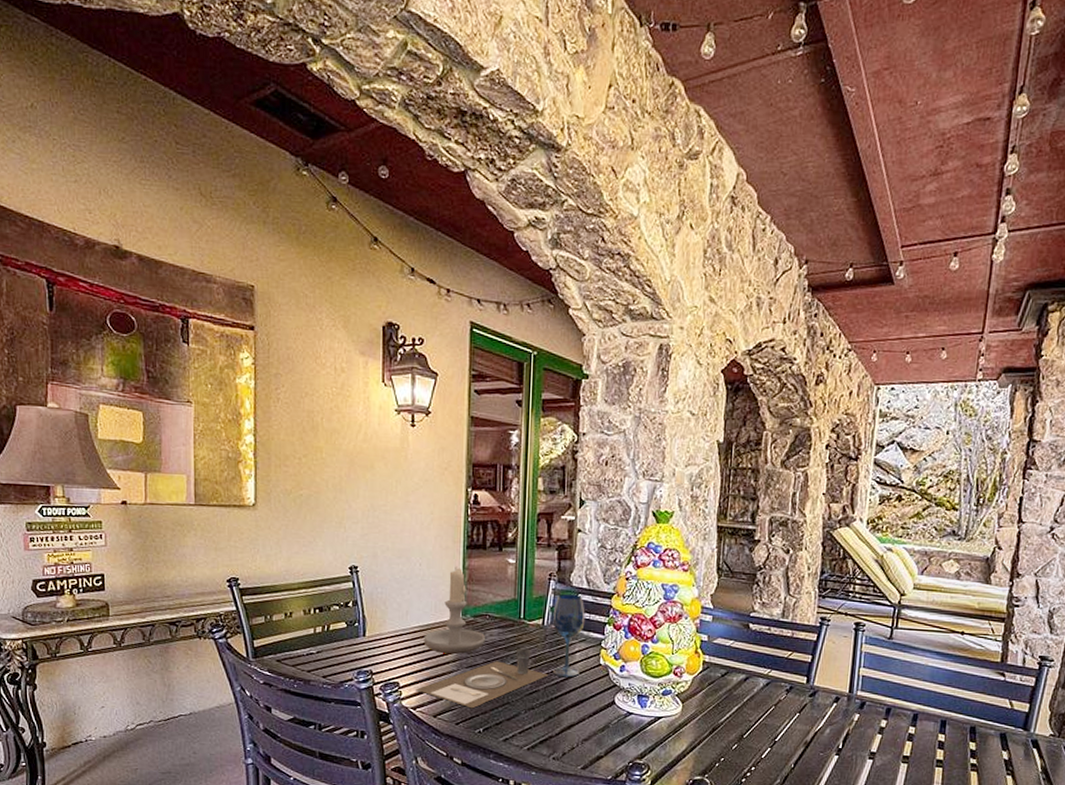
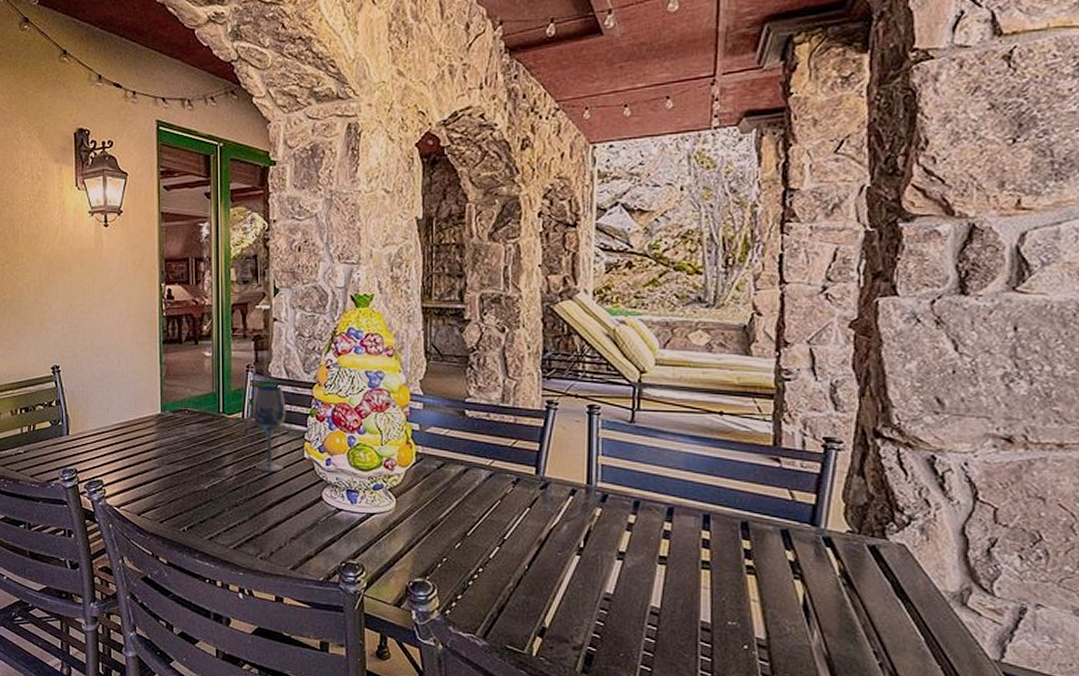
place setting: present [416,648,549,709] -> none [119,443,252,506]
candle: present [423,566,485,655] -> none [125,362,185,451]

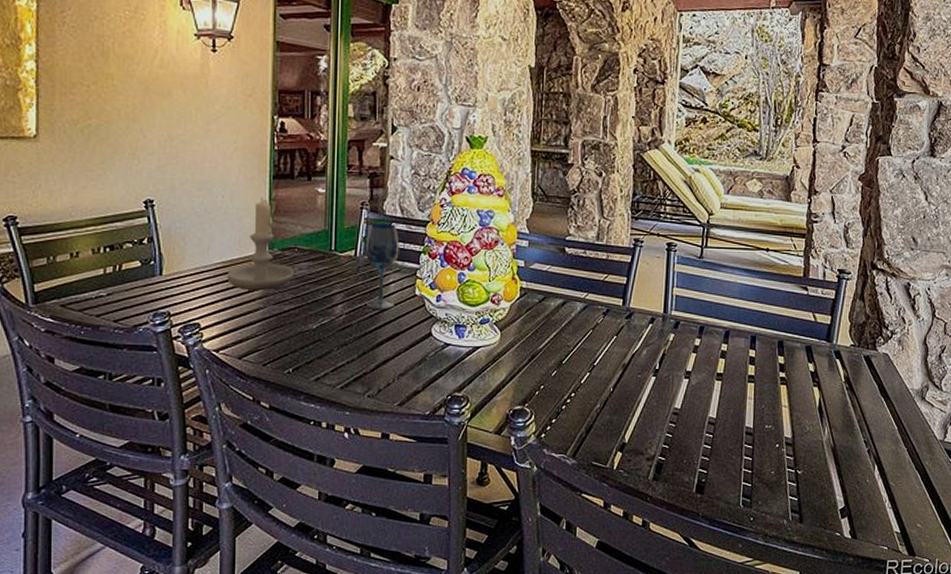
candle: none [125,362,185,451] -> present [227,197,294,291]

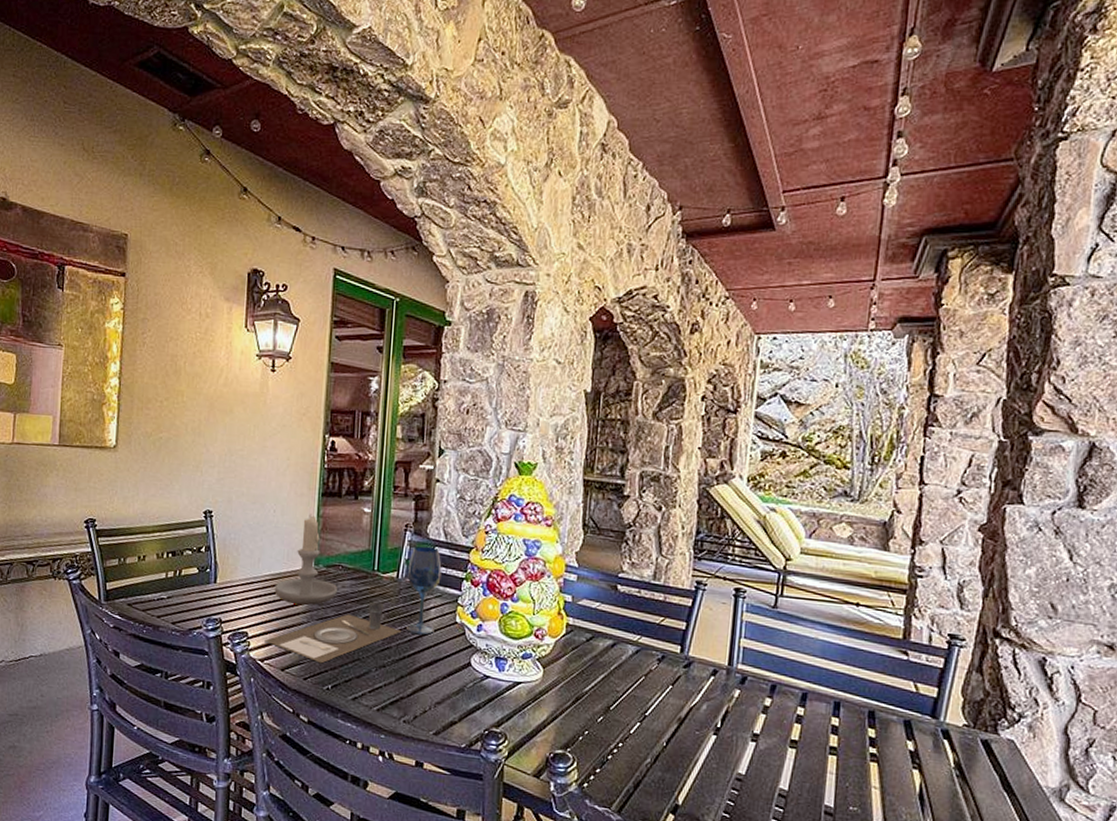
place setting: none [219,281,362,348] -> present [264,601,402,664]

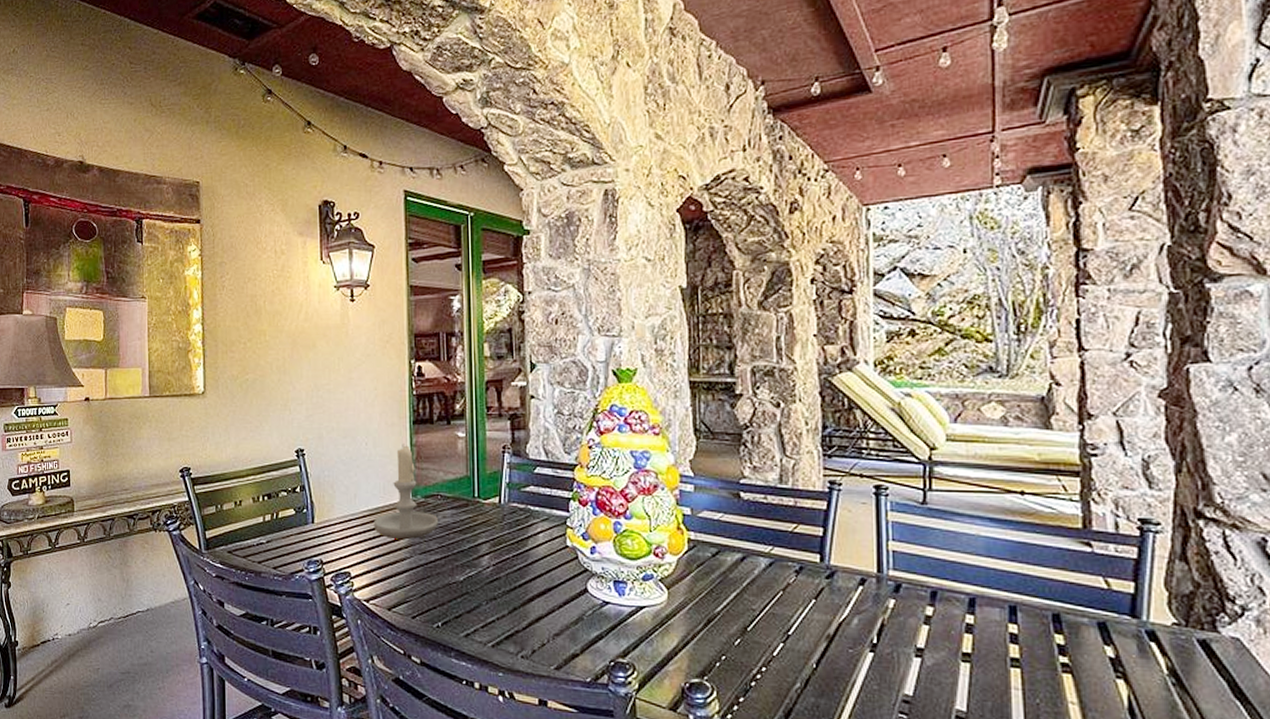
place setting: present [264,601,402,664] -> none [368,530,510,600]
wineglass: present [406,546,442,635] -> none [510,467,546,563]

